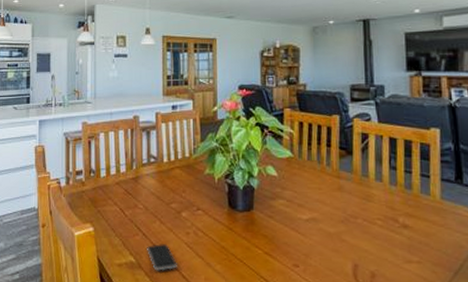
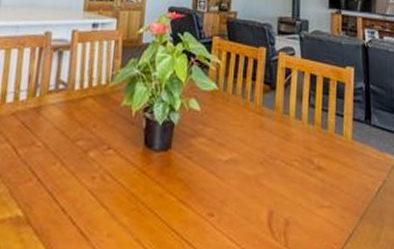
smartphone: present [147,244,177,271] -> none [40,192,76,227]

